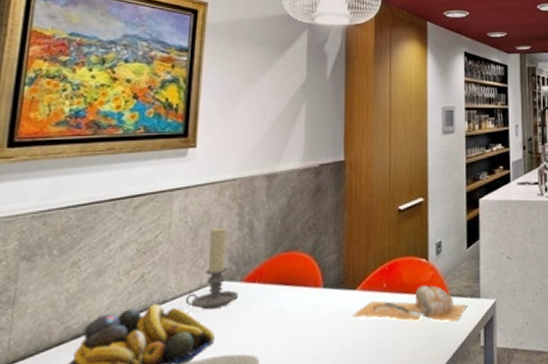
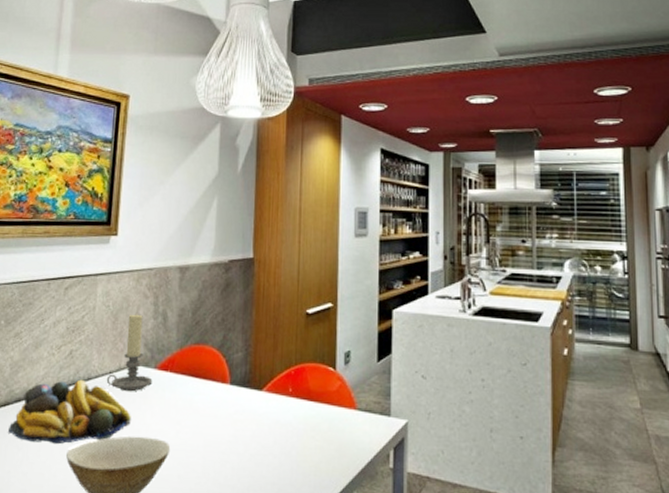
chopping board: present [352,285,467,322] -> none [258,395,376,437]

